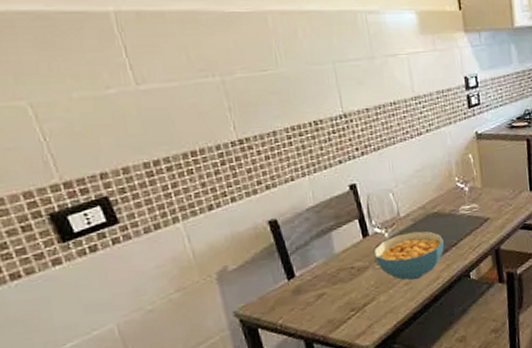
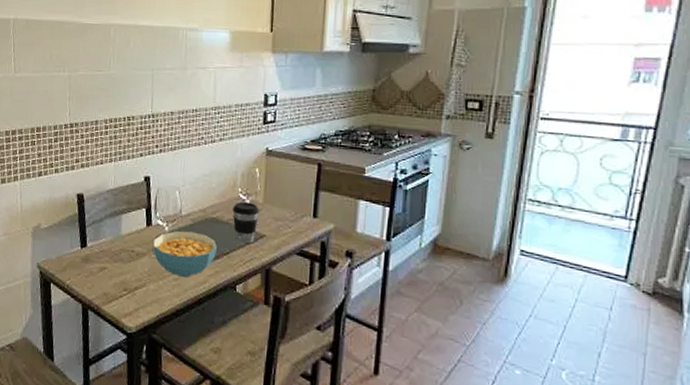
coffee cup: none [452,189,480,232] -> present [232,201,259,244]

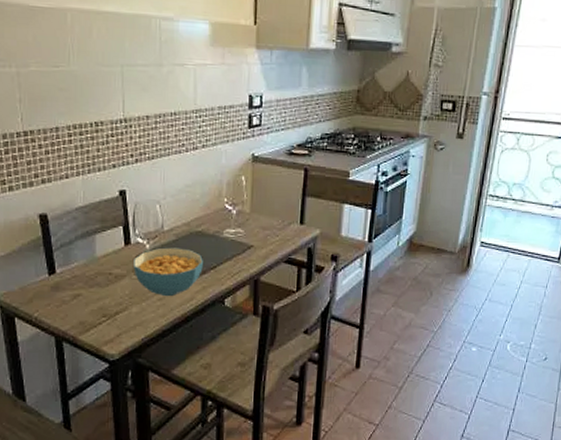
coffee cup: present [232,201,259,244] -> none [218,212,246,256]

